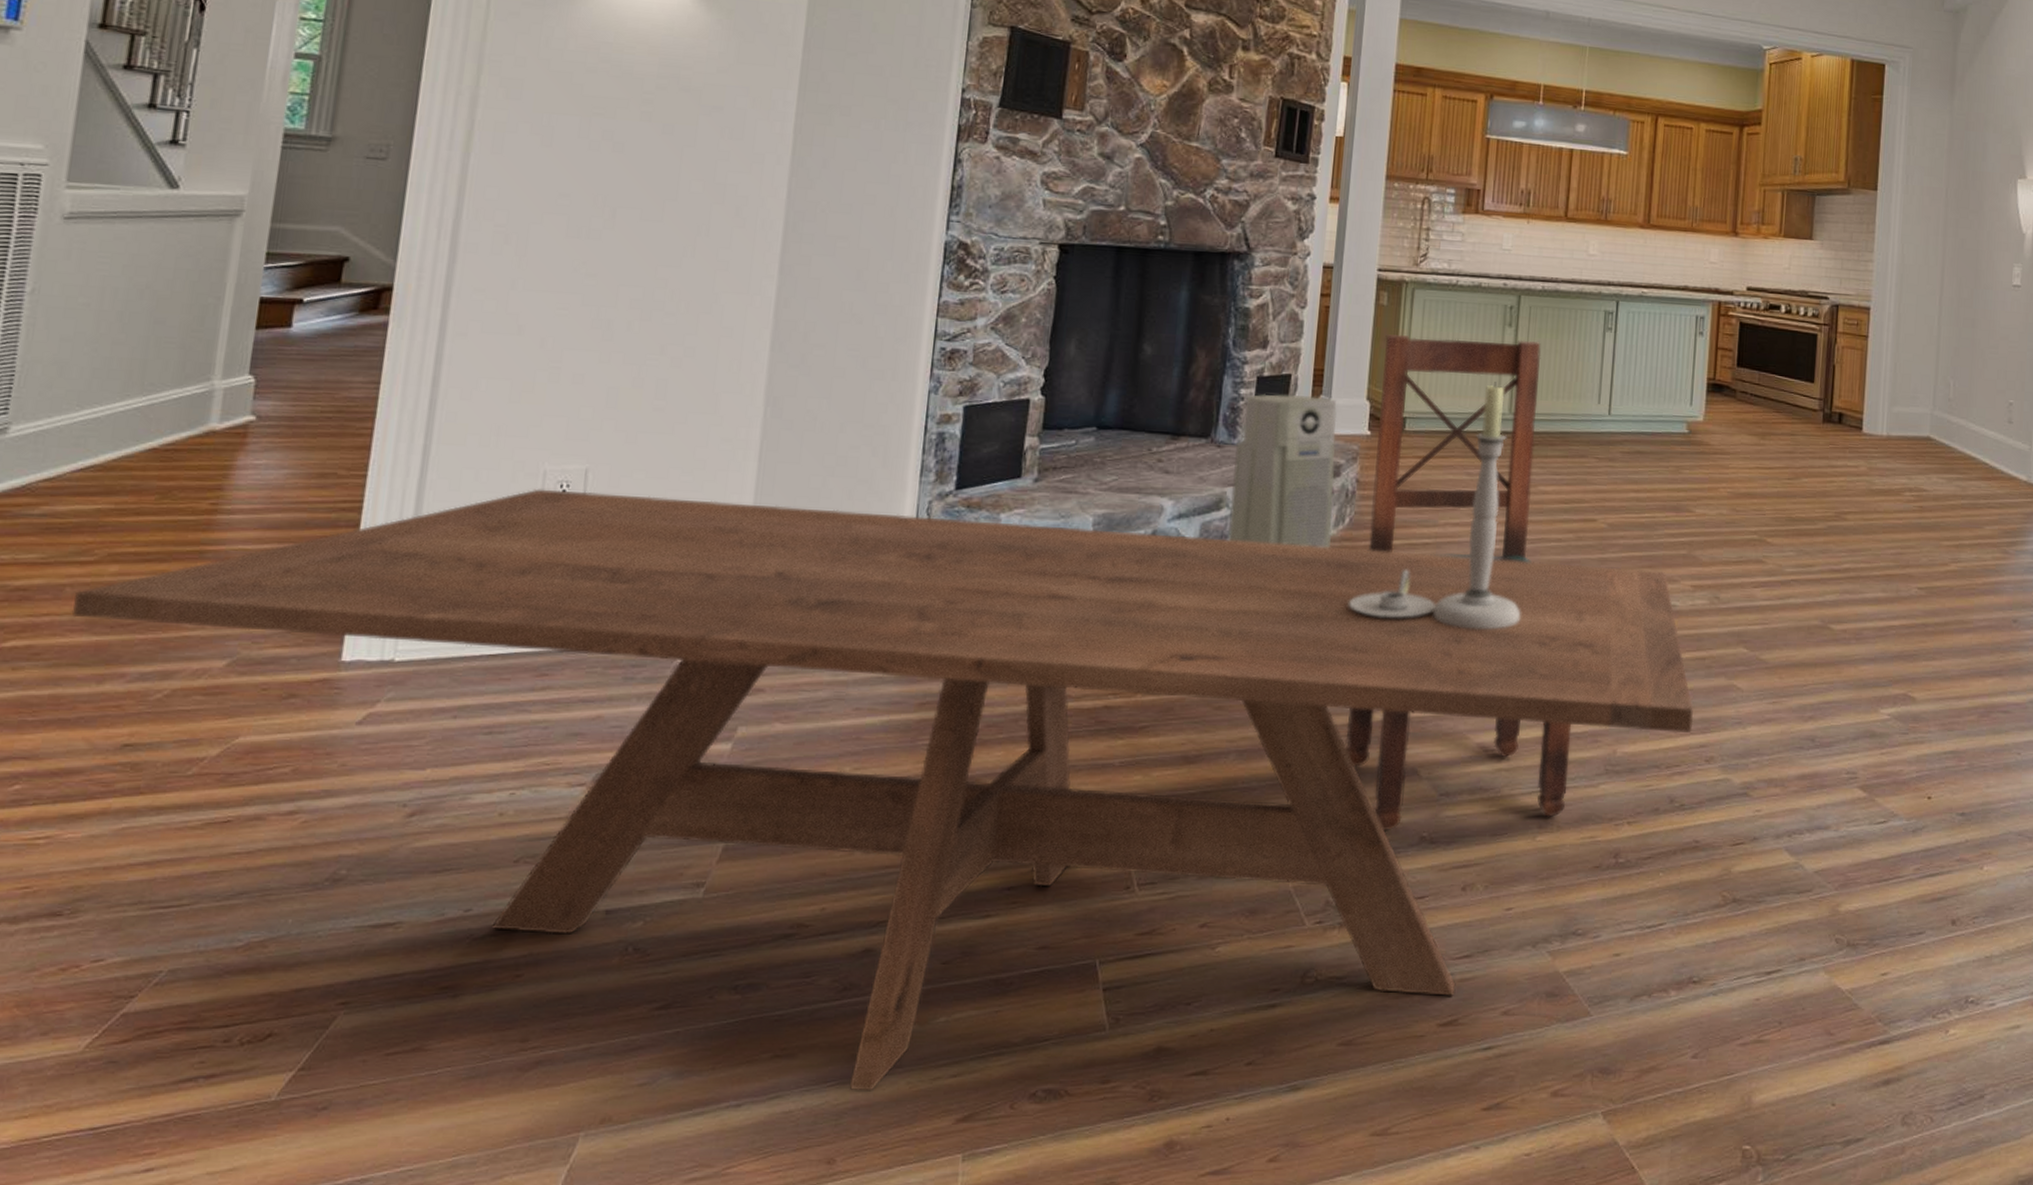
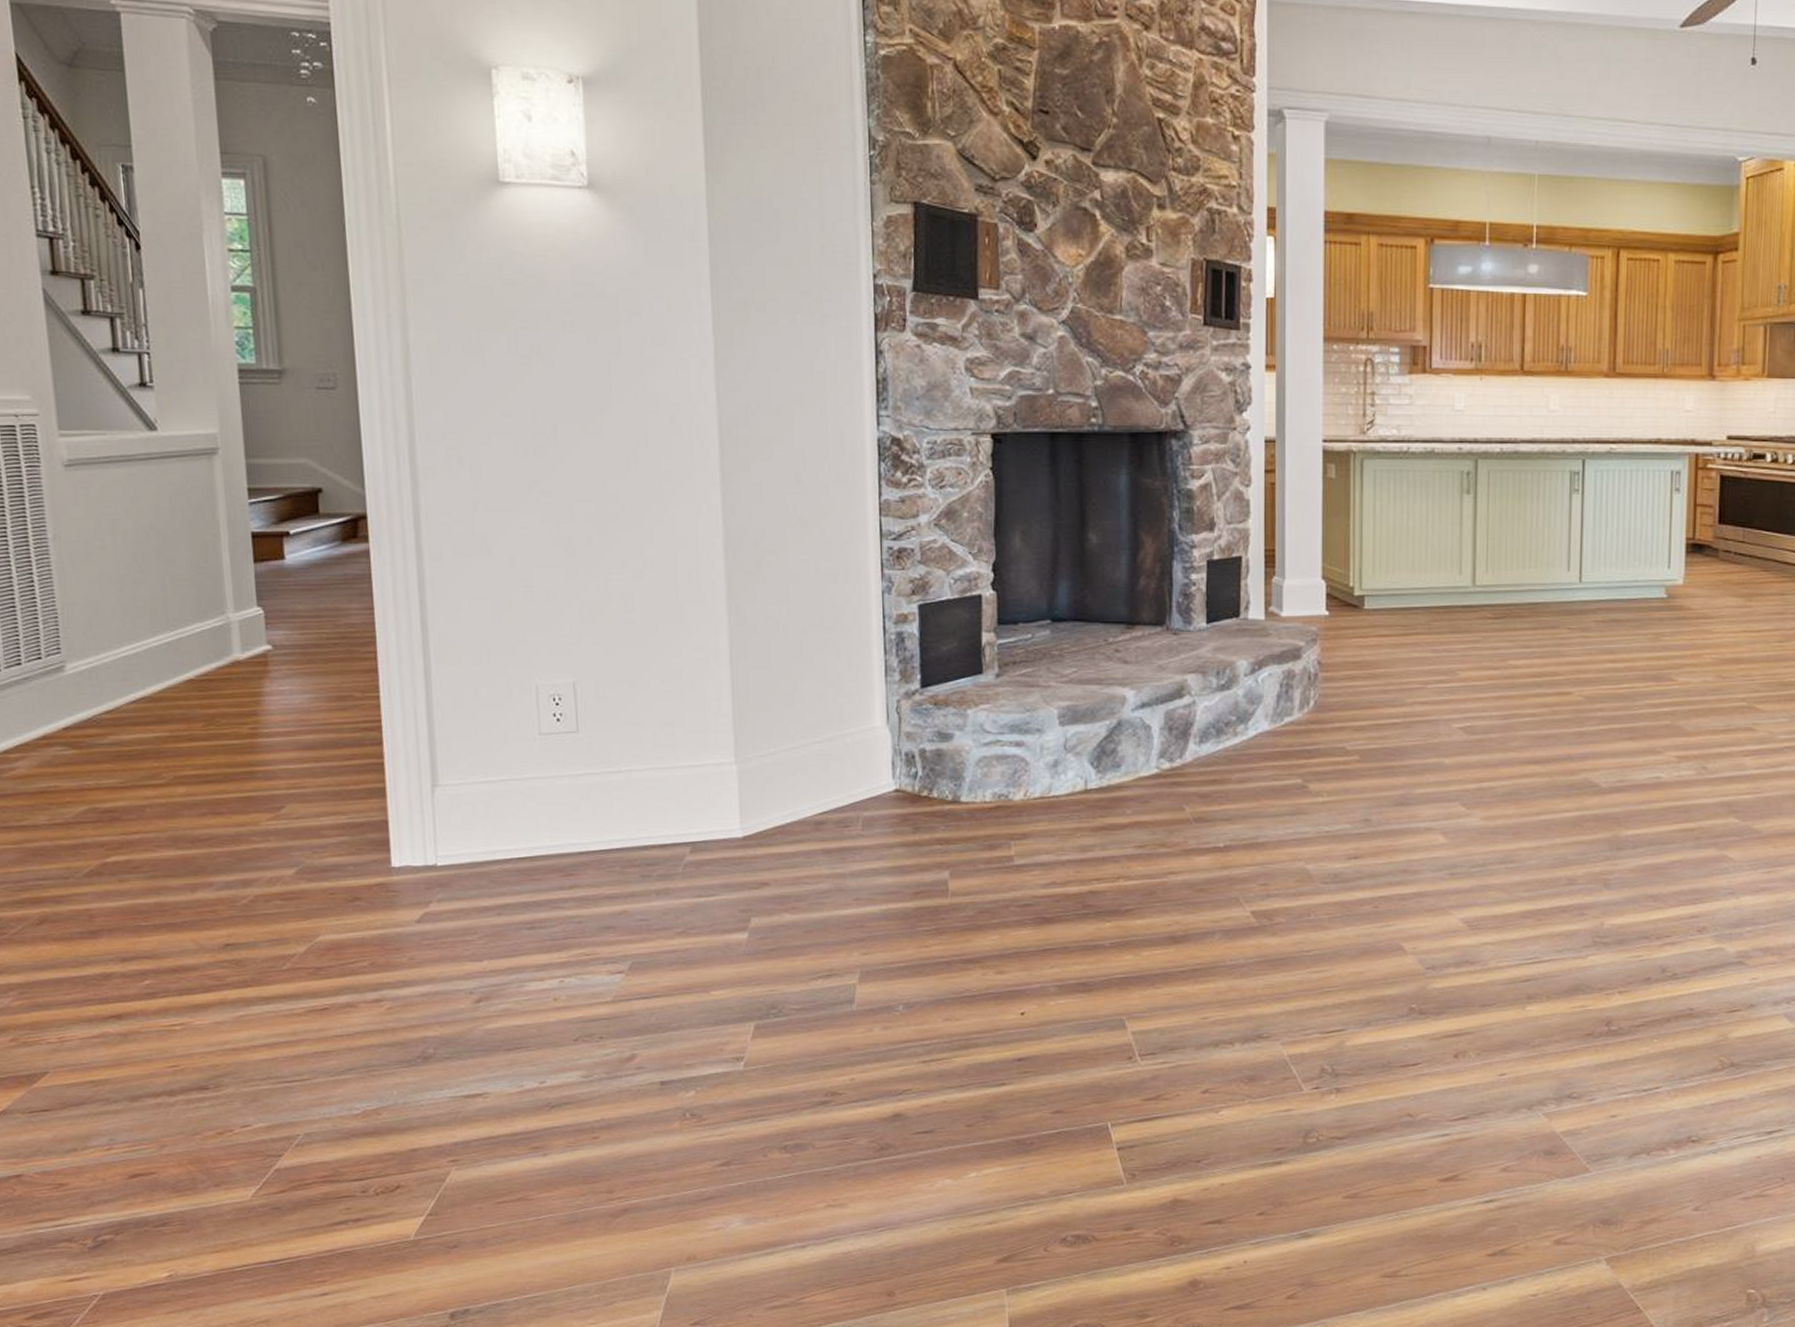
dining table: present [71,488,1694,1091] -> none [155,703,1684,1236]
air purifier: present [1227,394,1337,548] -> none [1192,577,1299,731]
dining chair: present [1345,334,1572,831] -> none [1328,507,1557,1004]
candlestick: present [1349,382,1520,630] -> none [1321,554,1496,807]

